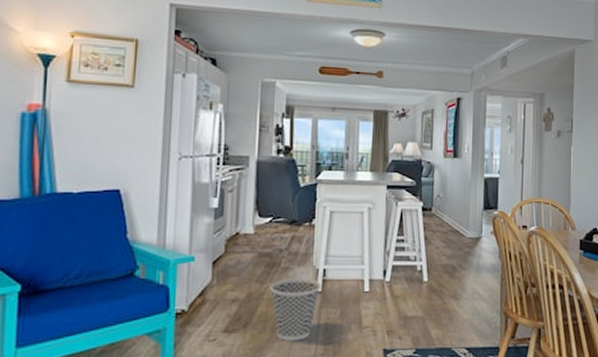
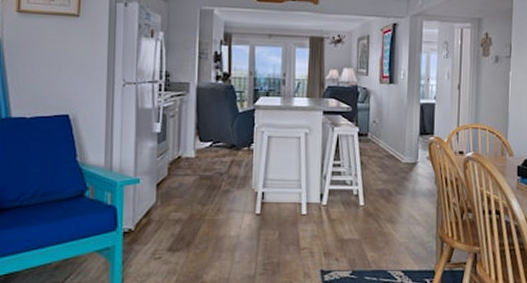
wastebasket: present [269,278,321,341] -> none [211,200,259,260]

